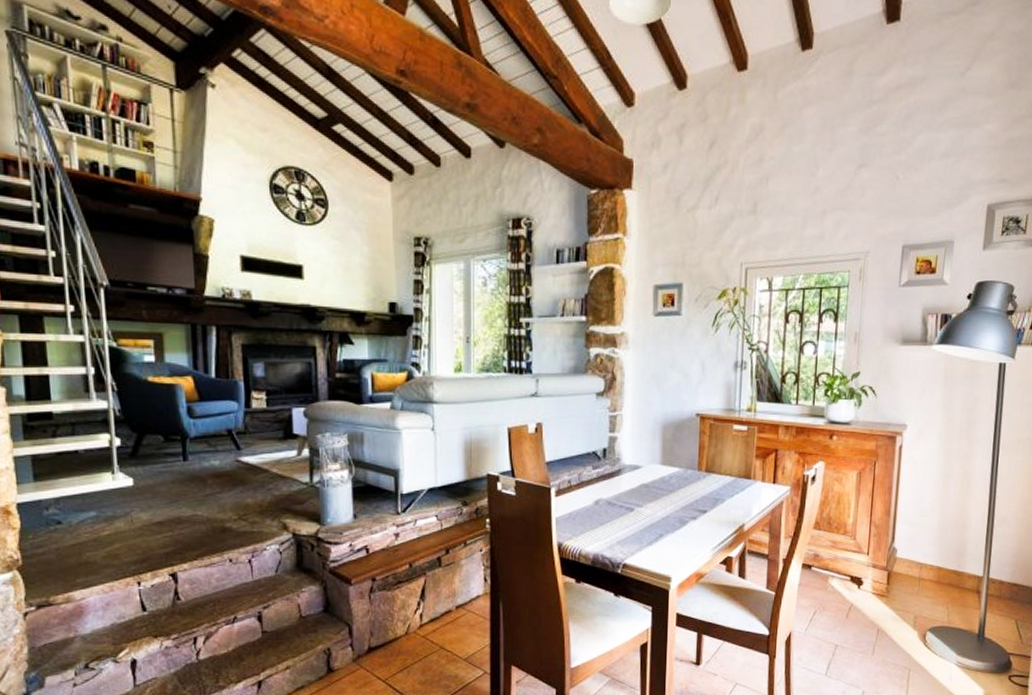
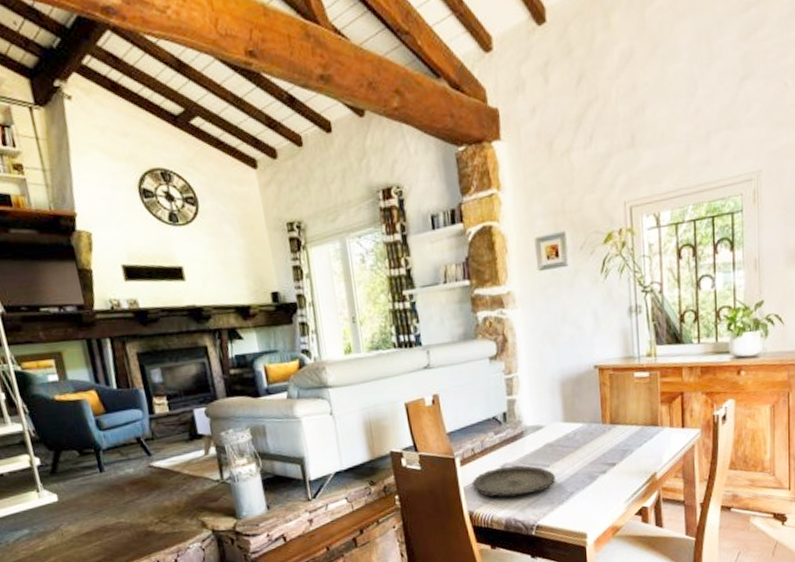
plate: none [565,502,647,532] -> present [472,465,555,497]

